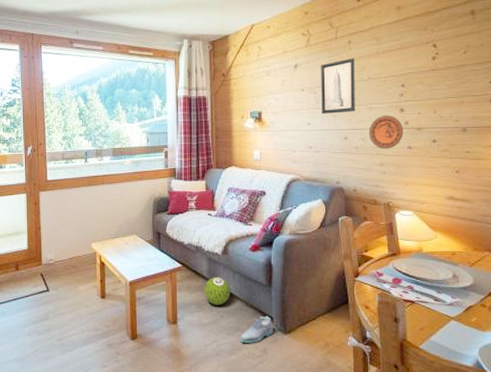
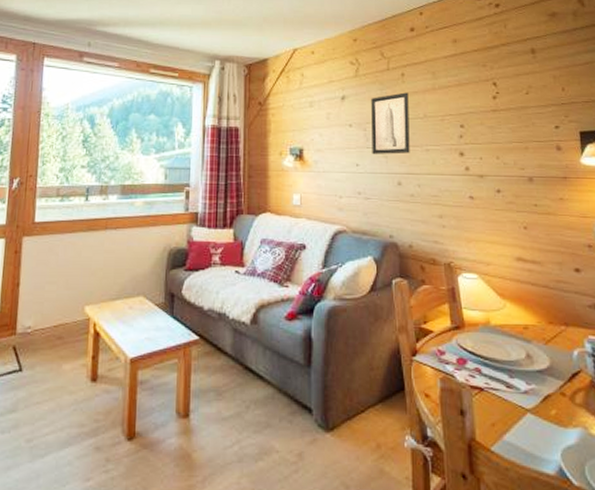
decorative ball: present [204,277,231,305] -> none [225,354,260,392]
shoe: present [239,315,273,343] -> none [269,406,312,445]
decorative plate: present [368,116,404,149] -> none [425,159,465,199]

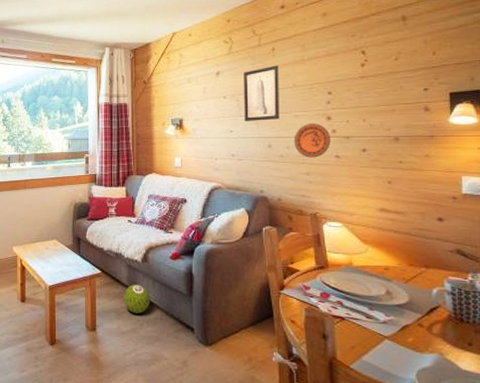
decorative ball: none [225,354,260,392] -> present [123,284,150,313]
decorative plate: none [425,159,465,199] -> present [294,124,331,158]

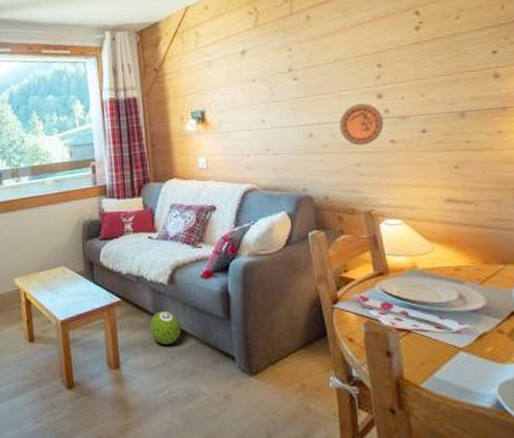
wall art: present [244,65,280,121] -> none [274,36,321,108]

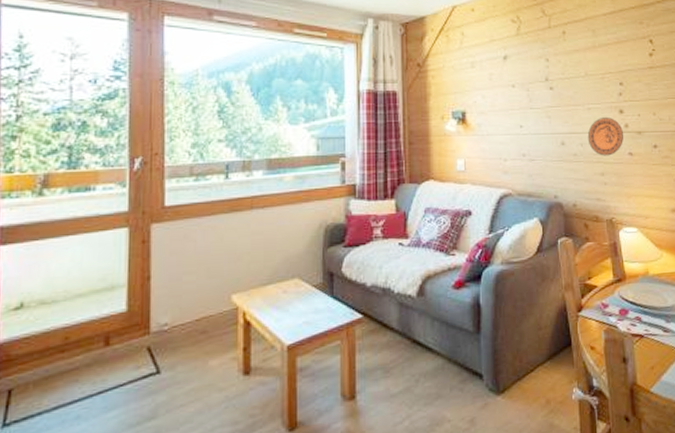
decorative ball: present [149,311,182,344] -> none [392,327,428,366]

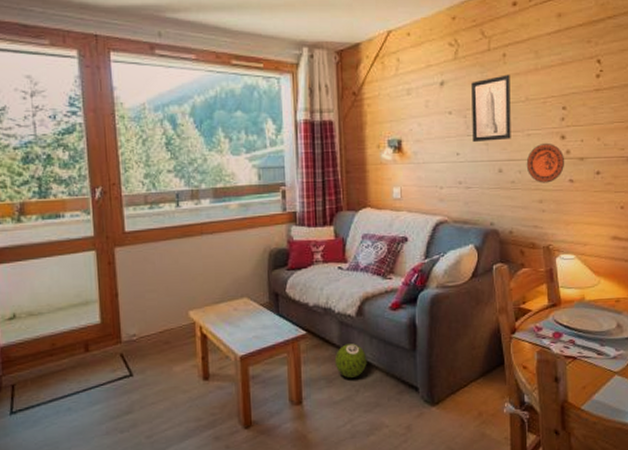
decorative ball: none [392,327,428,366] -> present [334,344,367,378]
wall art: none [533,51,572,115] -> present [471,74,511,142]

